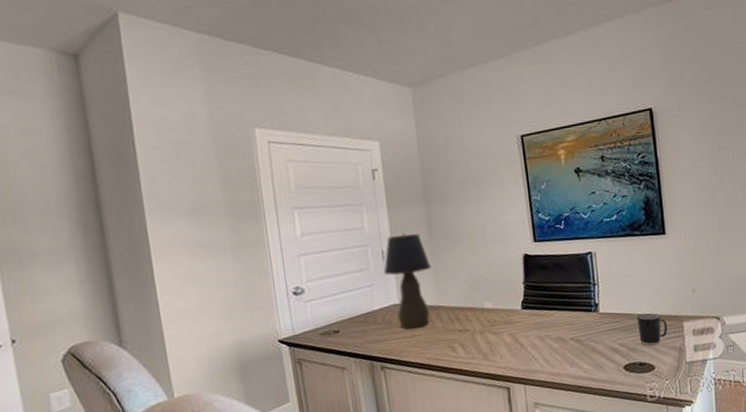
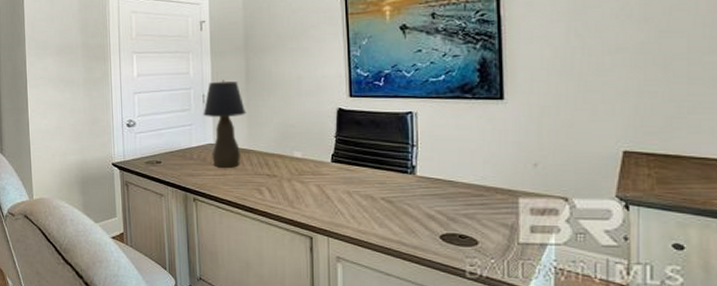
mug: present [636,313,668,346] -> none [460,182,498,219]

